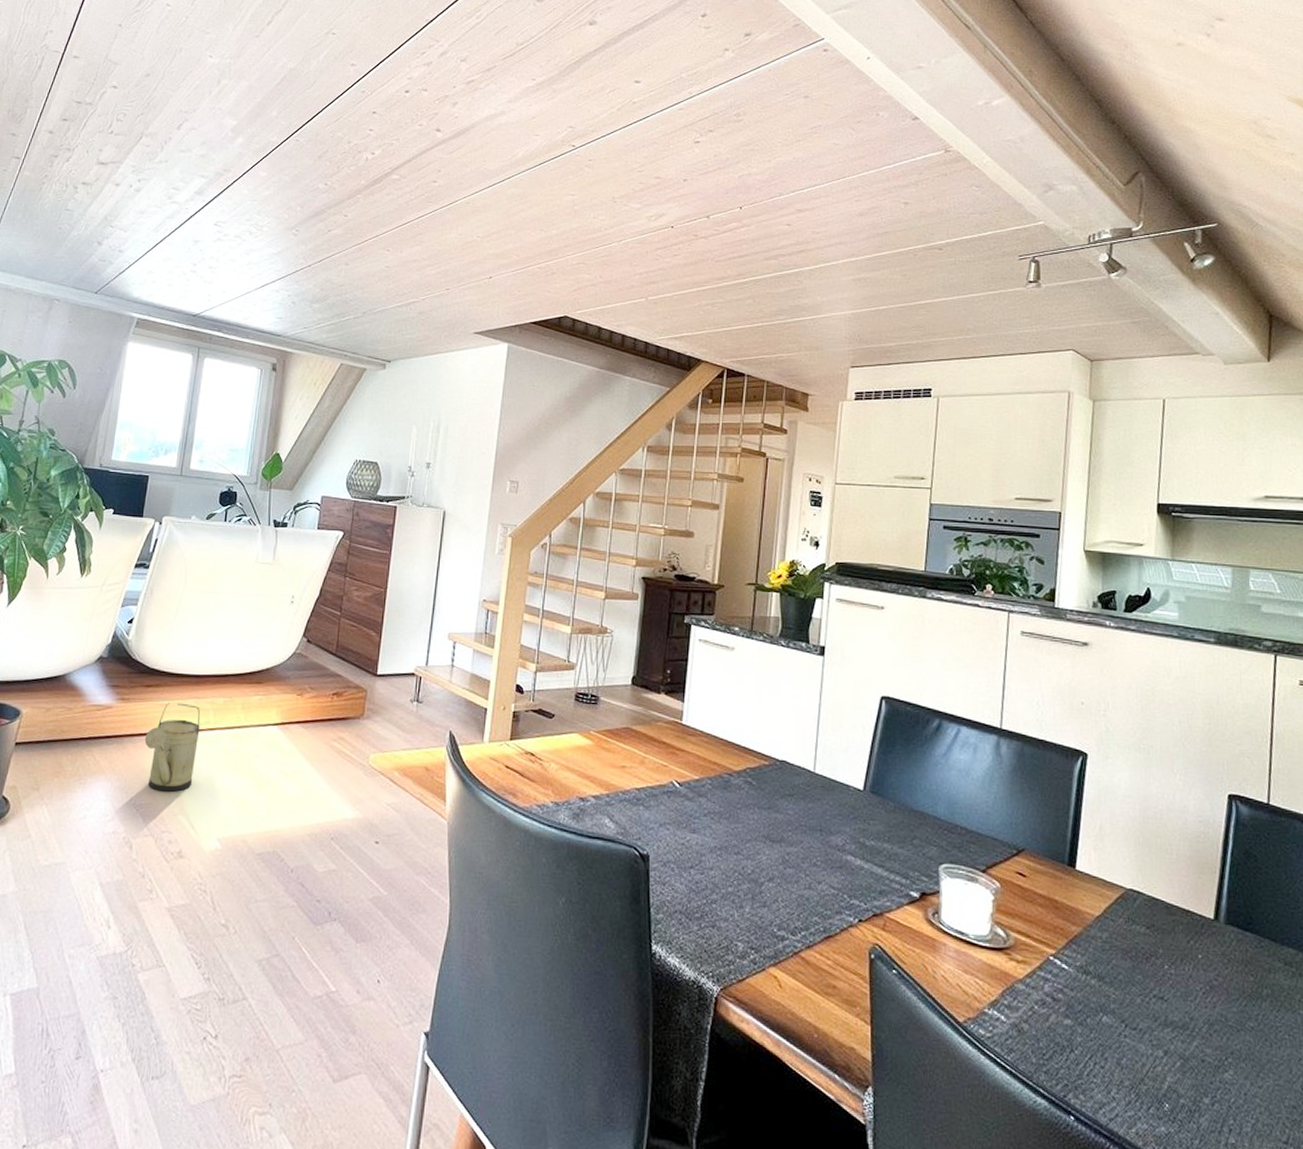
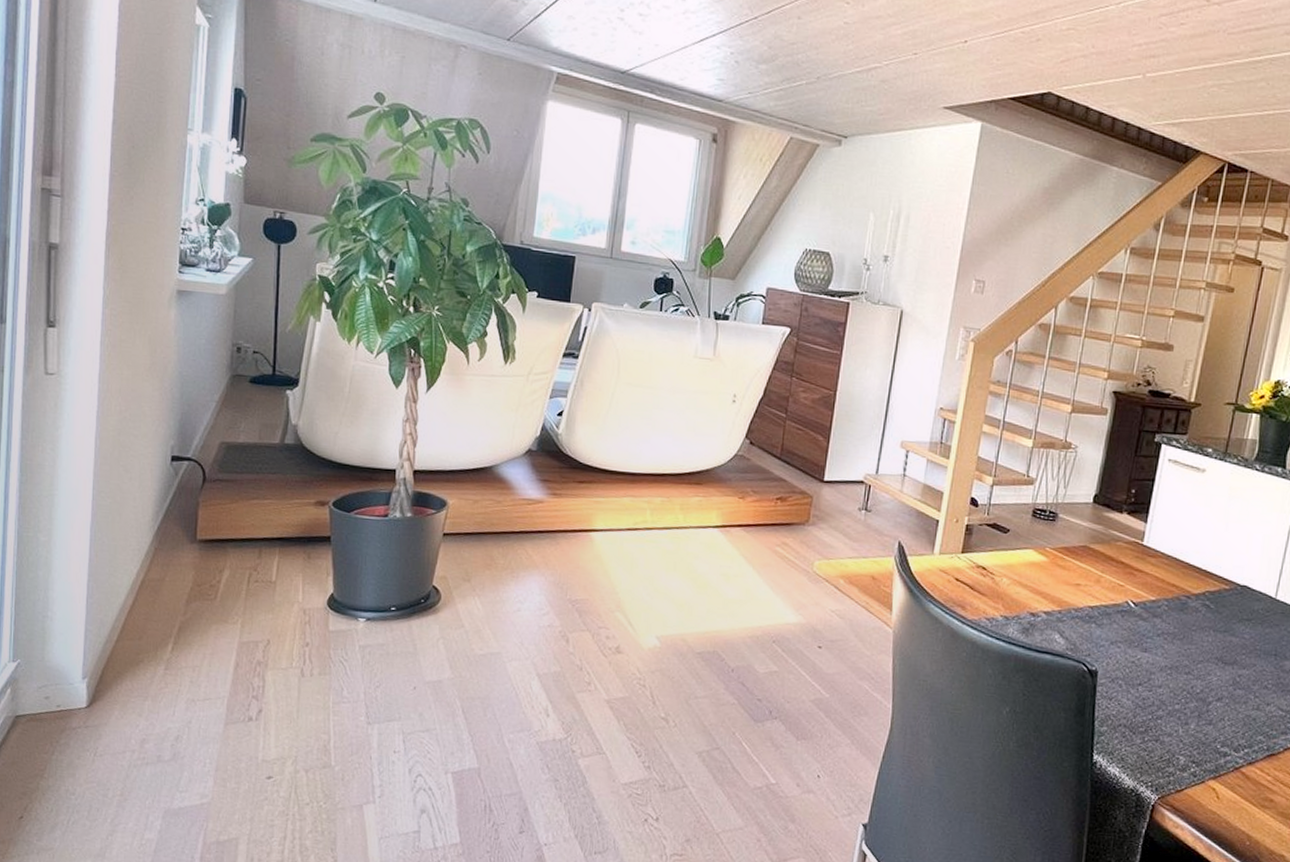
watering can: present [144,702,200,792] -> none [578,500,637,589]

